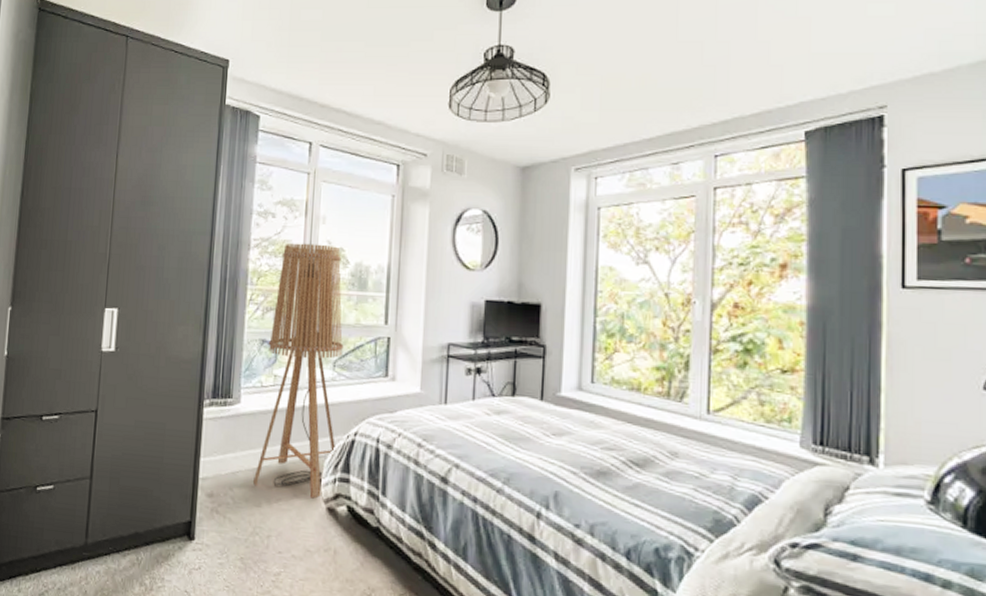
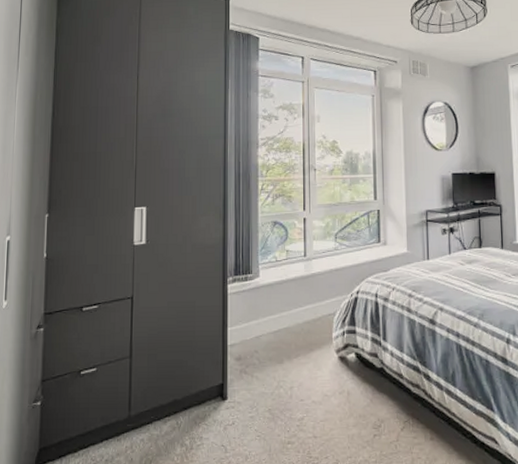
floor lamp: present [253,243,344,499] -> none [275,139,343,351]

